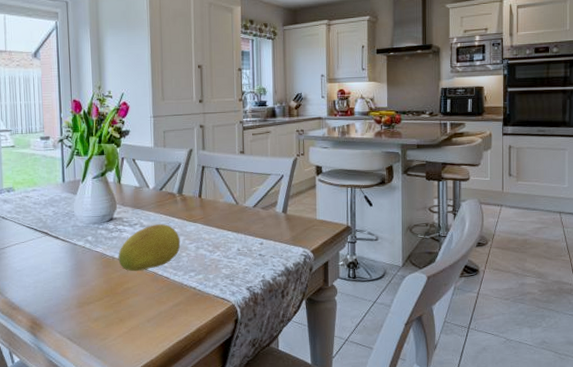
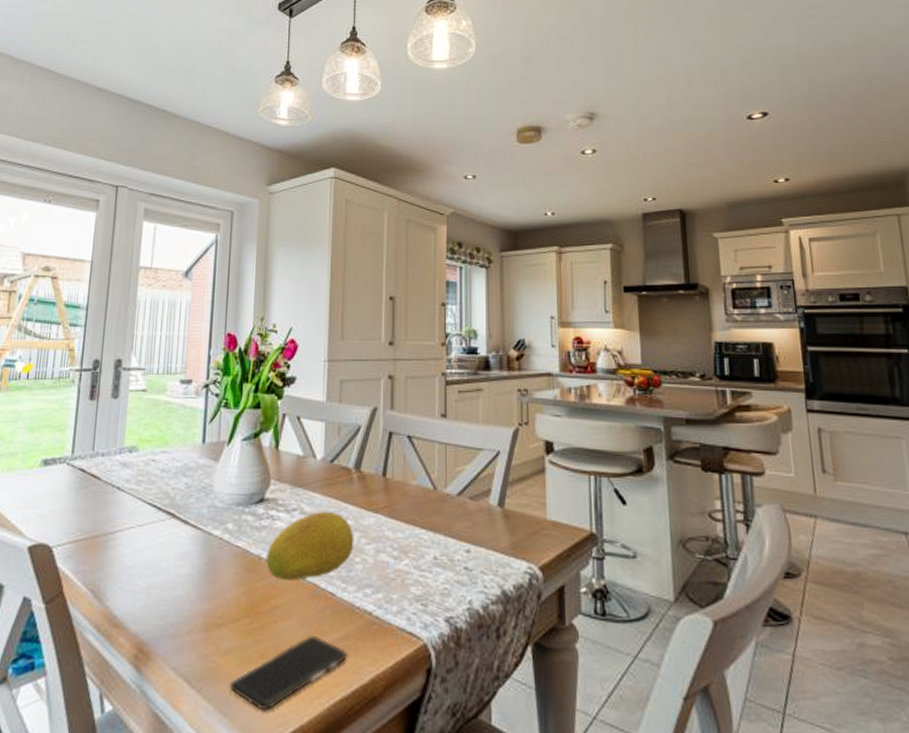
smartphone: none [99,305,180,353] -> present [229,636,348,711]

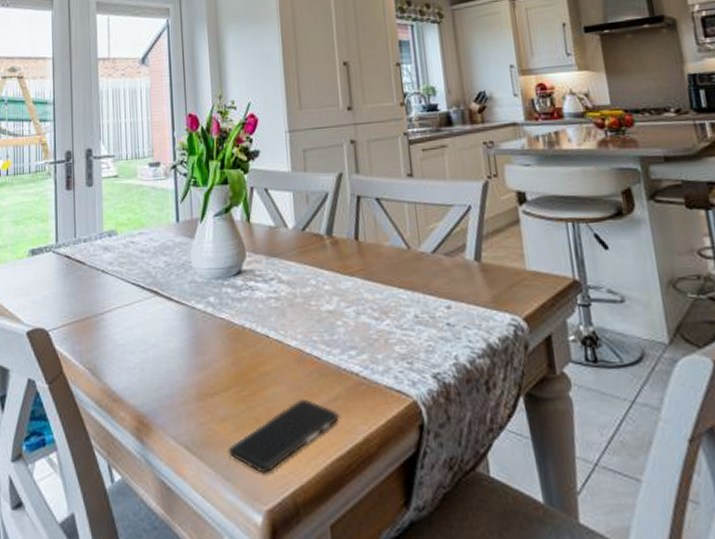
fruit: present [266,511,354,581] -> none [250,278,334,348]

